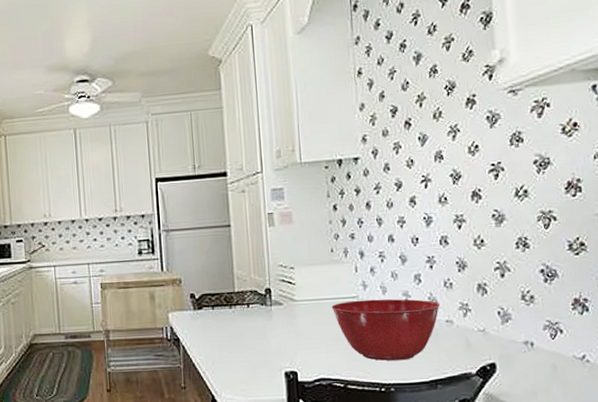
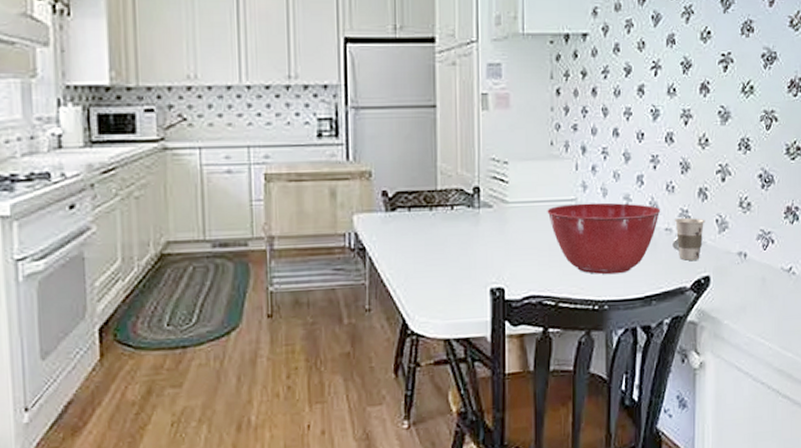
cup: none [454,310,487,349] -> present [672,218,705,261]

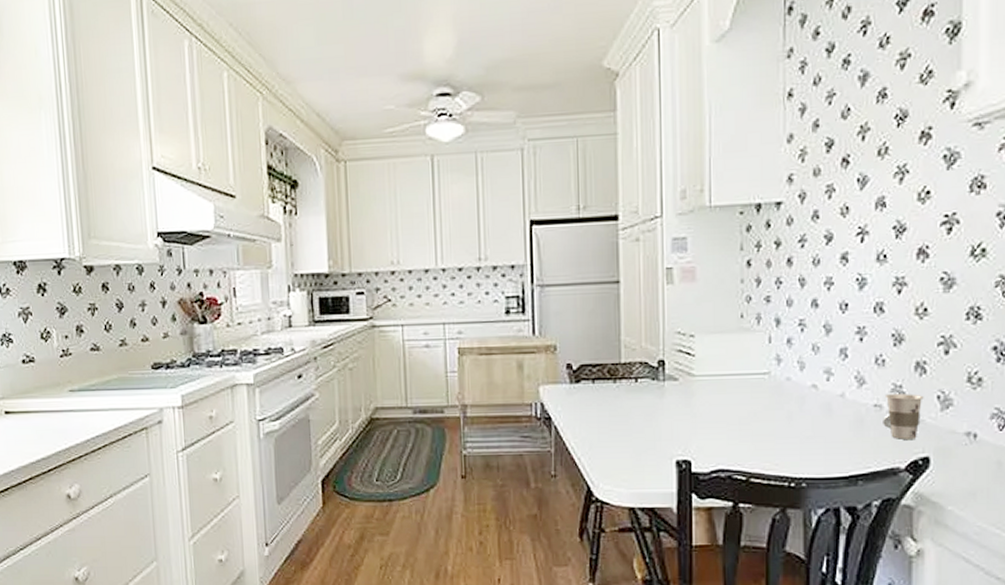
mixing bowl: present [547,202,661,275] -> none [737,376,869,451]

